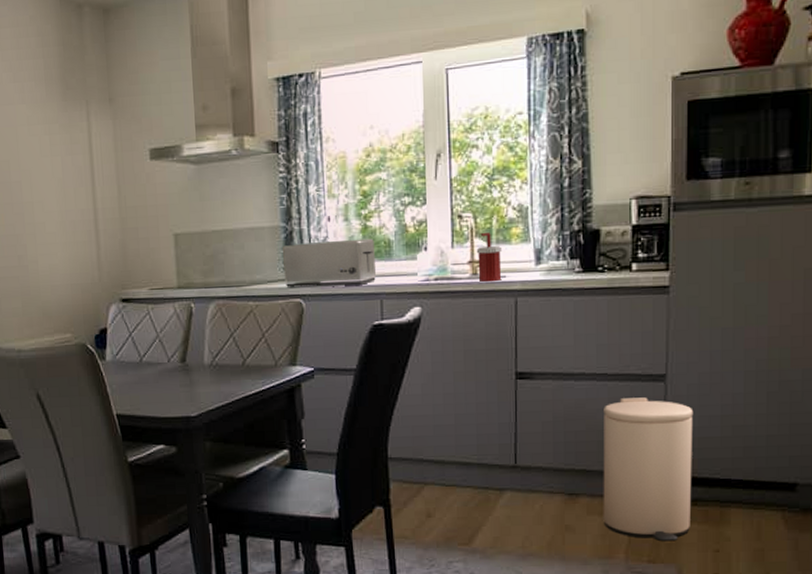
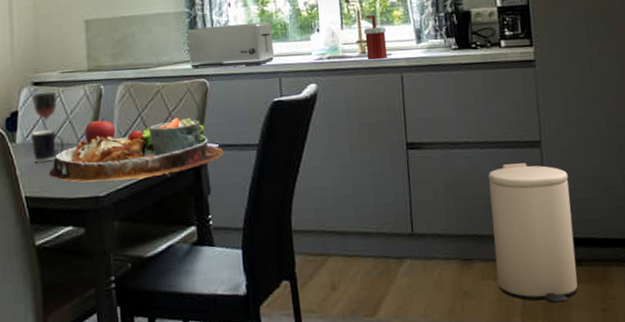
wineglass: none [120,309,150,370] -> present [31,91,60,151]
mug: none [120,348,155,381] -> present [30,129,65,163]
food platter: none [140,339,319,402] -> present [49,117,224,183]
fruit: none [175,336,207,363] -> present [84,117,116,144]

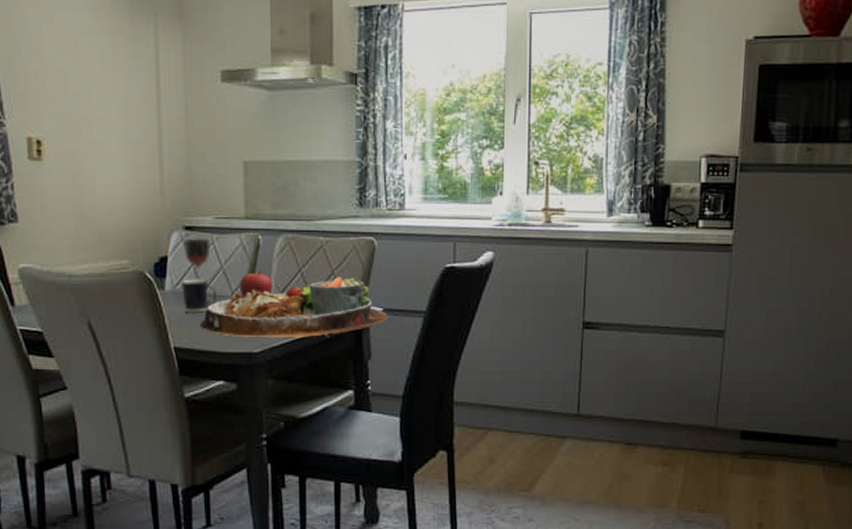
toaster: present [186,21,274,69] -> none [356,179,450,227]
soap dispenser: present [363,14,388,60] -> none [551,180,576,231]
pedal bin: present [488,163,578,304] -> none [659,352,748,492]

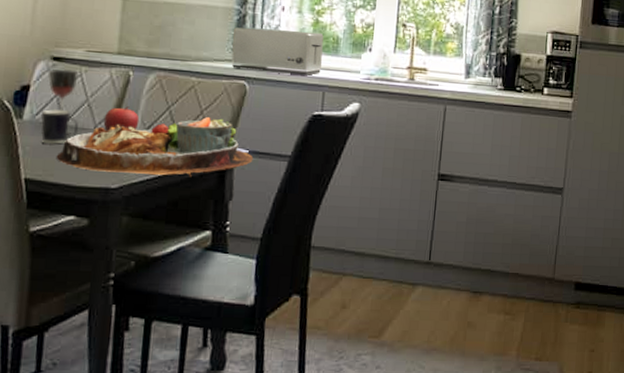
toaster: none [356,179,450,227] -> present [231,27,324,76]

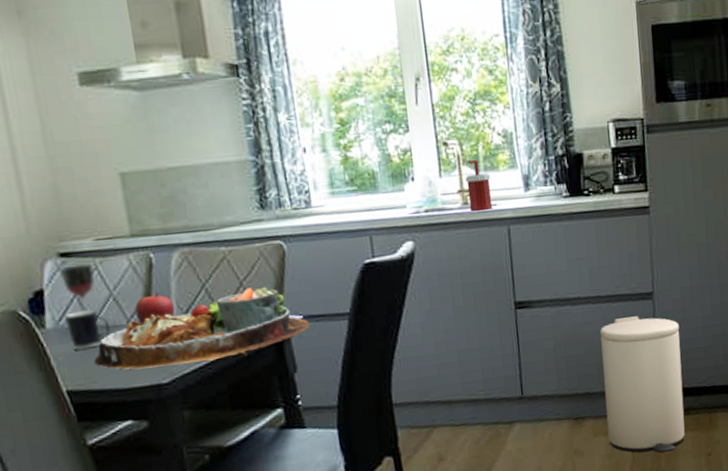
toaster: present [231,27,324,76] -> none [253,170,363,229]
soap dispenser: none [414,42,438,89] -> present [465,159,493,212]
pedal bin: none [501,206,583,341] -> present [600,316,685,454]

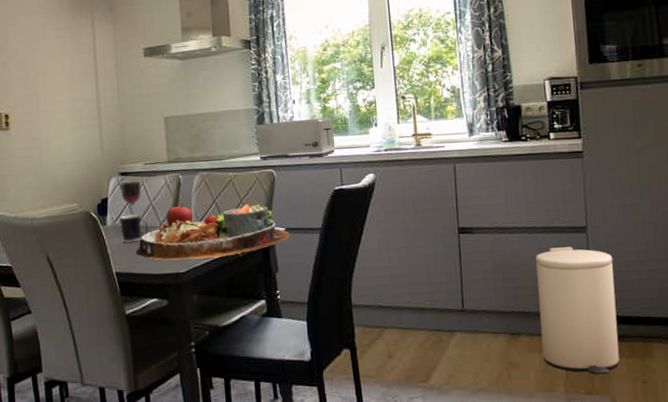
toaster: none [253,170,363,229] -> present [255,117,335,161]
soap dispenser: present [465,159,493,212] -> none [418,109,441,152]

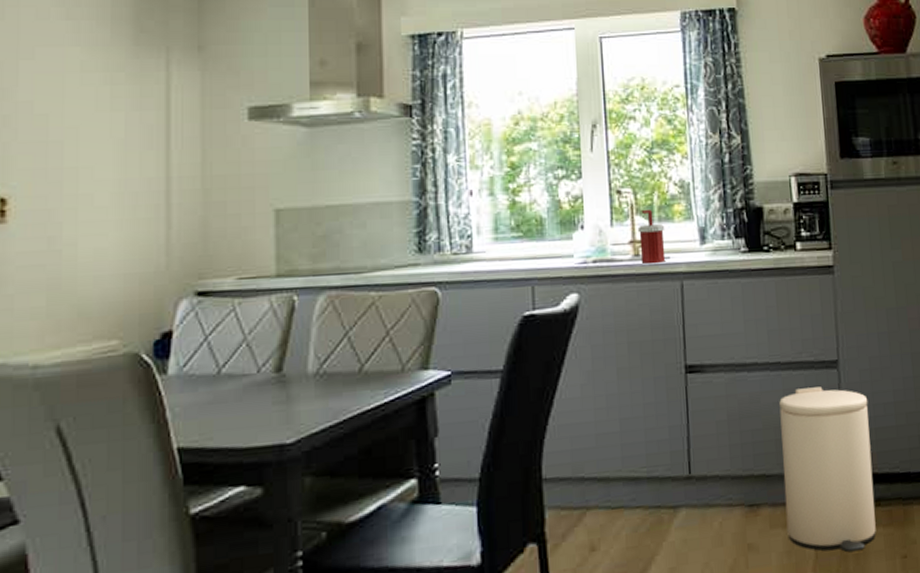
wineglass: present [119,181,145,233] -> none [193,304,232,384]
mug: present [119,214,149,243] -> none [189,355,239,401]
food platter: present [136,204,290,261] -> none [215,337,458,426]
fruit: present [166,203,193,227] -> none [268,338,312,374]
toaster: present [255,117,335,161] -> none [413,215,526,275]
soap dispenser: none [418,109,441,152] -> present [637,209,666,265]

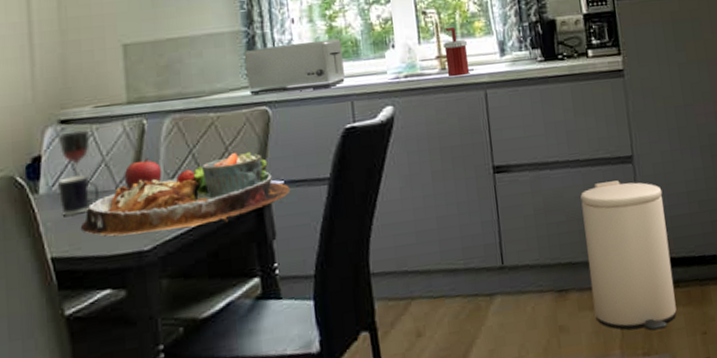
mug: none [189,355,239,401] -> present [57,175,100,216]
wineglass: none [193,304,232,384] -> present [57,130,94,201]
food platter: none [215,337,458,426] -> present [81,151,291,236]
fruit: none [268,338,312,374] -> present [124,157,162,189]
toaster: none [413,215,526,275] -> present [244,38,345,96]

